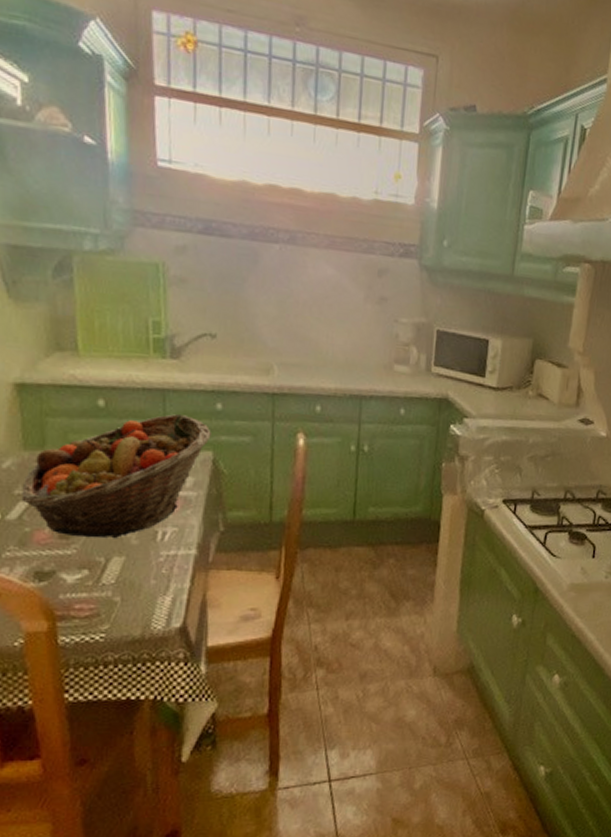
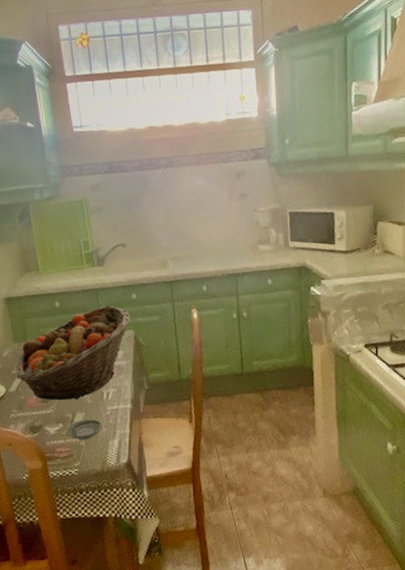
saucer: none [93,565,151,594] -> present [66,418,103,440]

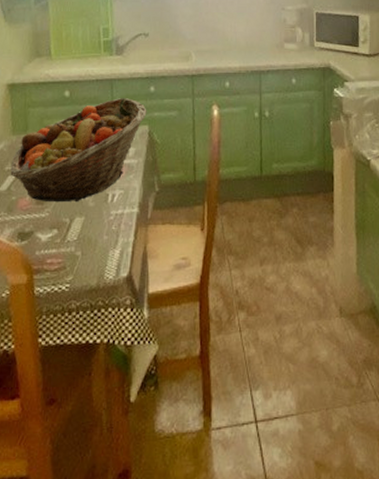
saucer: present [66,418,103,440] -> none [60,224,104,249]

